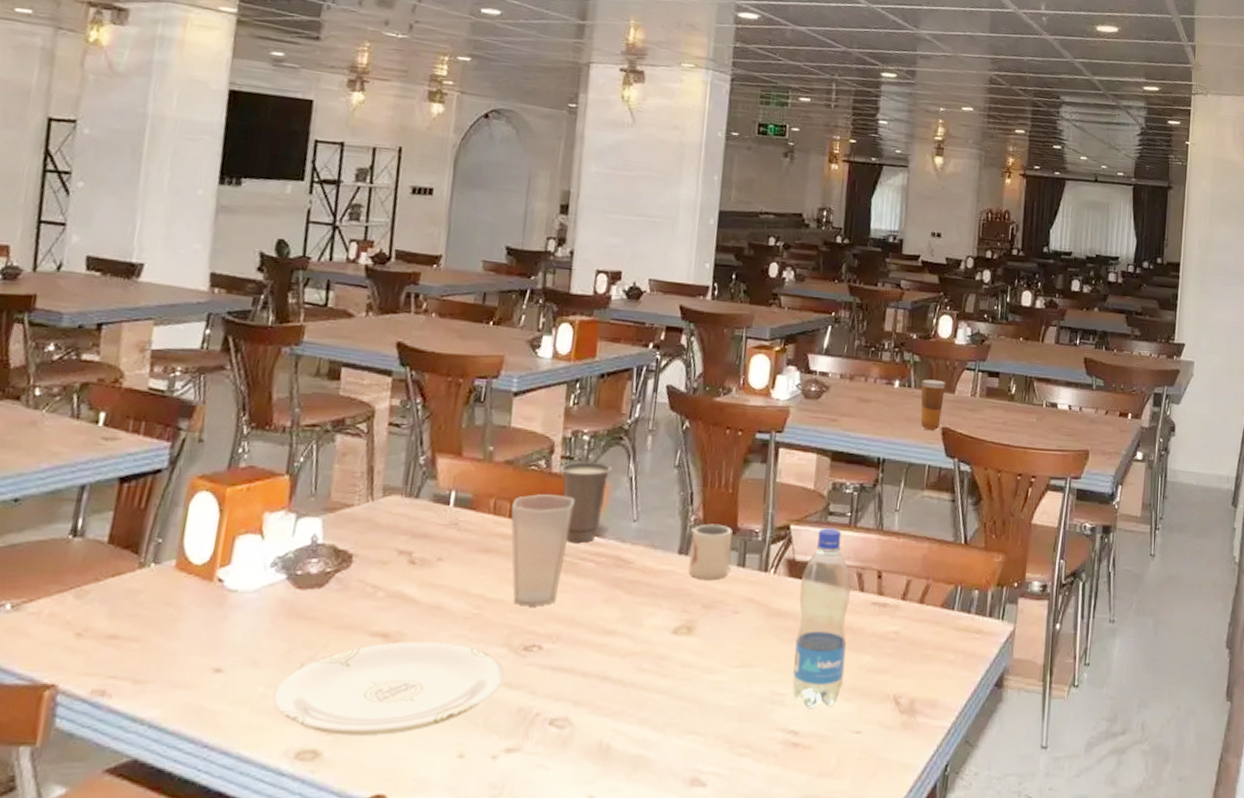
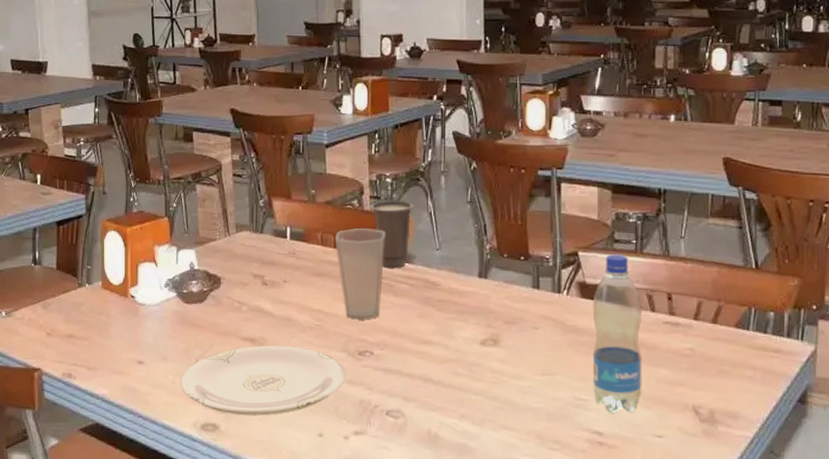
cup: present [688,523,733,580] -> none [489,251,526,300]
beverage cup: present [920,379,946,431] -> none [698,112,724,161]

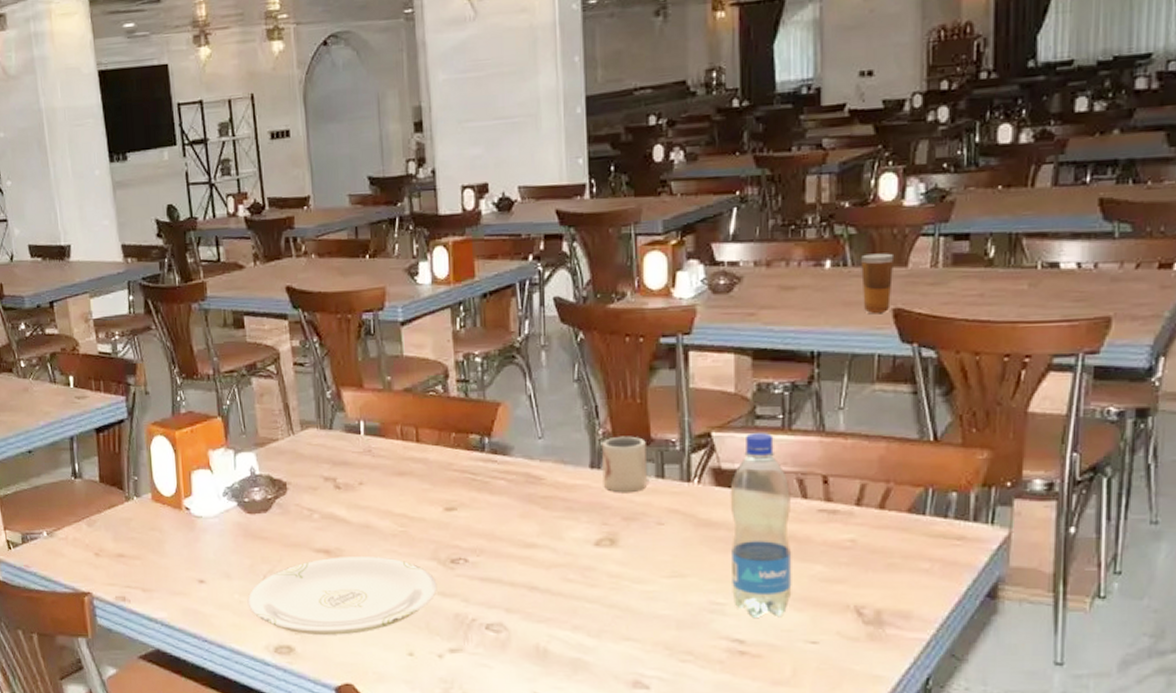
cup: present [335,227,385,320] -> none [417,417,477,523]
cup: present [369,199,414,269] -> none [456,382,510,463]
cup: none [489,251,526,300] -> present [602,436,648,492]
beverage cup: none [698,112,724,161] -> present [861,253,895,315]

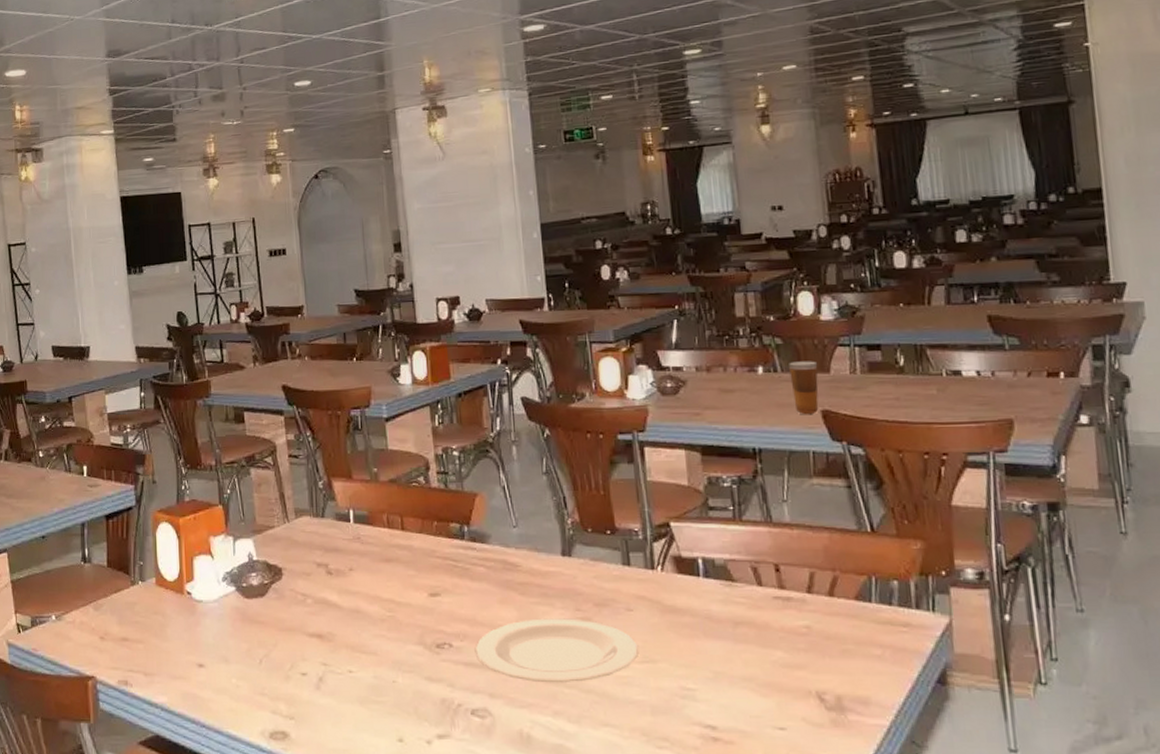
plate: present [247,555,437,635] -> none [244,640,424,720]
plate: none [492,533,668,597] -> present [475,618,639,682]
cup: present [602,436,648,492] -> none [571,525,616,579]
bottle: present [730,433,792,617] -> none [691,523,757,703]

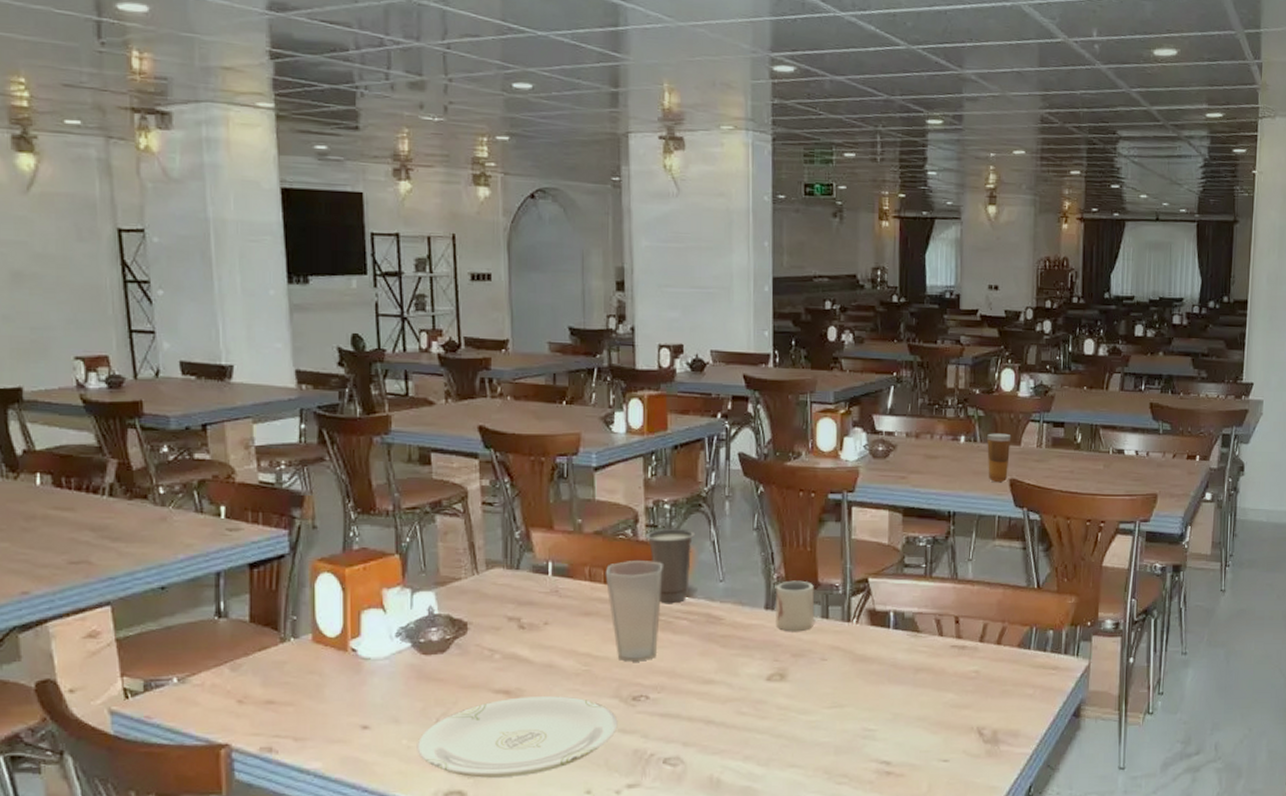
plate: none [244,640,424,720] -> present [417,695,618,778]
cup: none [402,506,457,609] -> present [605,559,663,662]
cup: none [437,474,486,551] -> present [645,528,696,604]
plate: present [475,618,639,682] -> none [671,668,829,729]
cup: none [571,525,616,579] -> present [776,580,815,631]

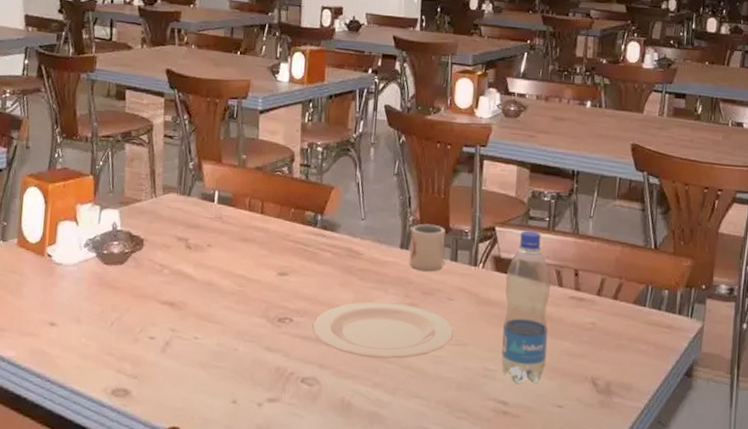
plate: present [417,695,618,778] -> none [93,309,264,381]
cup: present [605,559,663,662] -> none [262,194,313,287]
cup: present [645,528,696,604] -> none [299,168,343,237]
plate: none [671,668,829,729] -> present [312,301,454,359]
bottle: none [881,580,930,741] -> present [501,230,551,383]
beverage cup: present [987,433,1012,483] -> none [611,100,635,147]

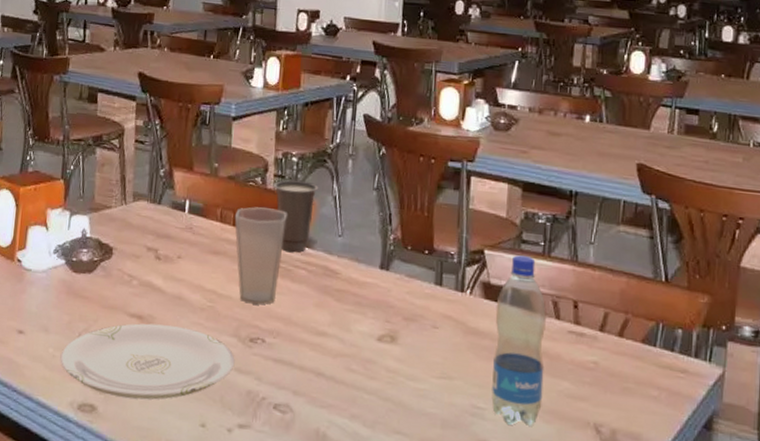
plate: none [93,309,264,381] -> present [60,323,235,400]
cup: none [262,194,313,287] -> present [234,206,287,305]
cup: none [299,168,343,237] -> present [273,179,319,253]
plate: present [312,301,454,359] -> none [285,325,439,389]
cup: present [409,223,446,271] -> none [389,243,430,295]

